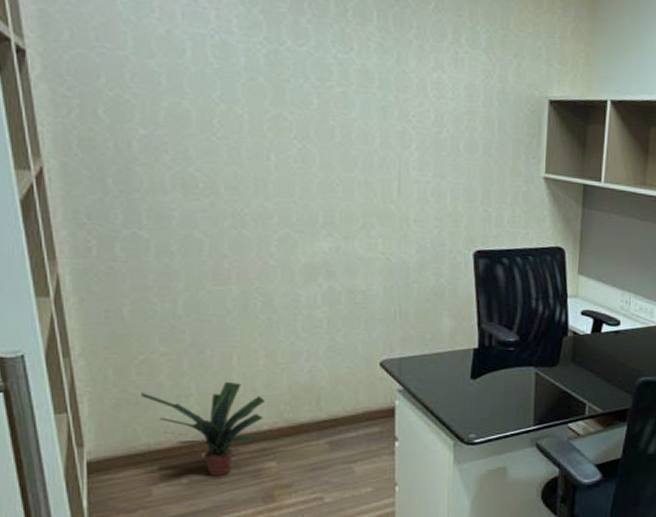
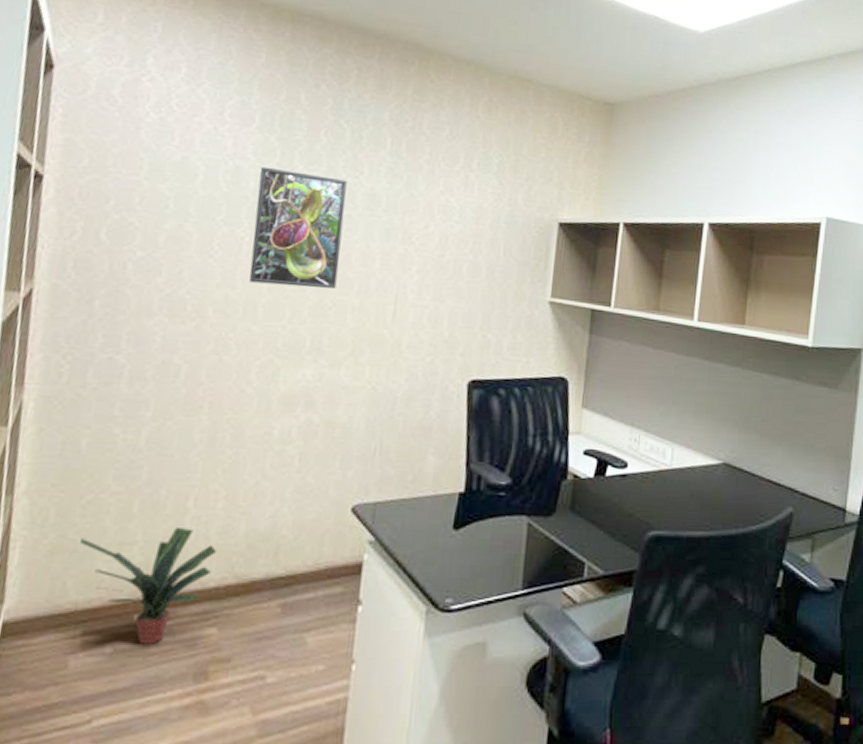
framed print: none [249,41,341,166] -> present [249,166,347,289]

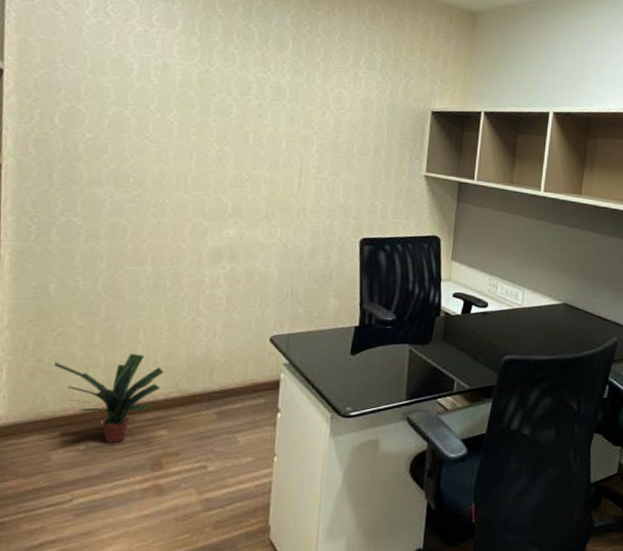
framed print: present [249,166,347,289] -> none [179,63,257,164]

